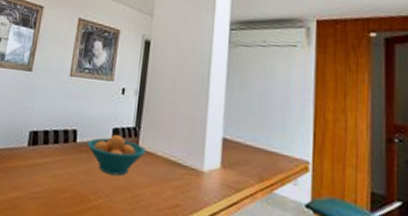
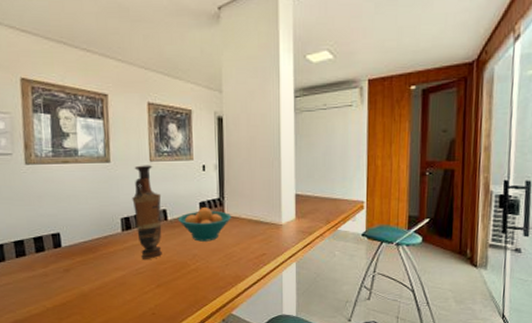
vase: none [41,78,75,184] -> present [132,165,162,259]

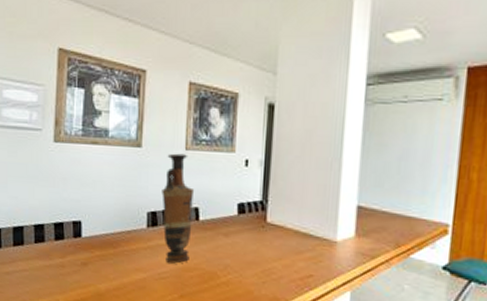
fruit bowl: present [177,208,232,242] -> none [210,210,276,252]

